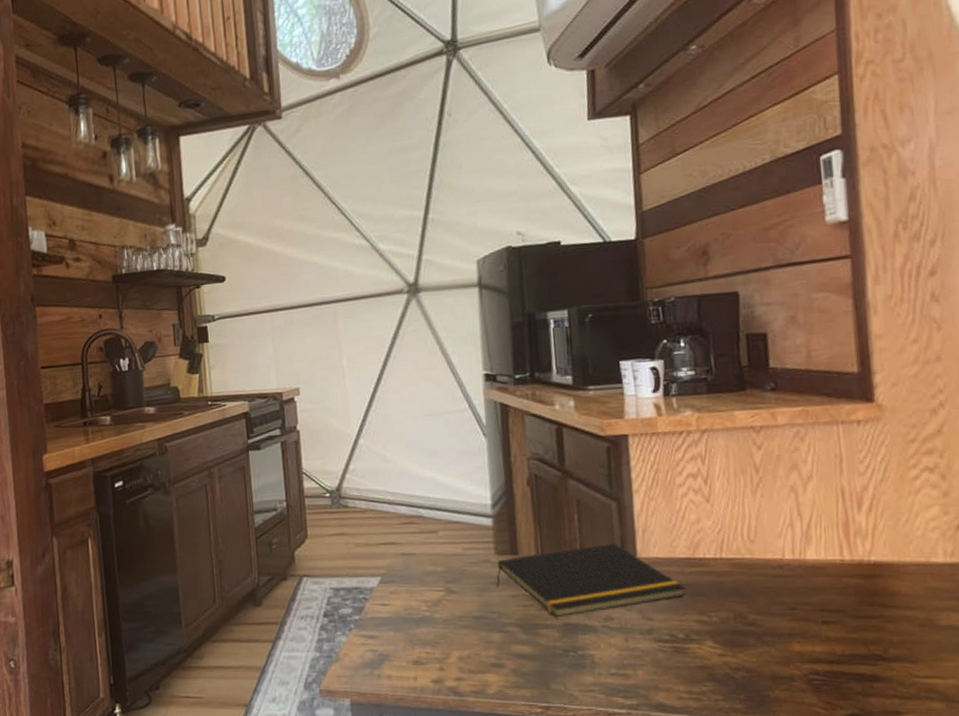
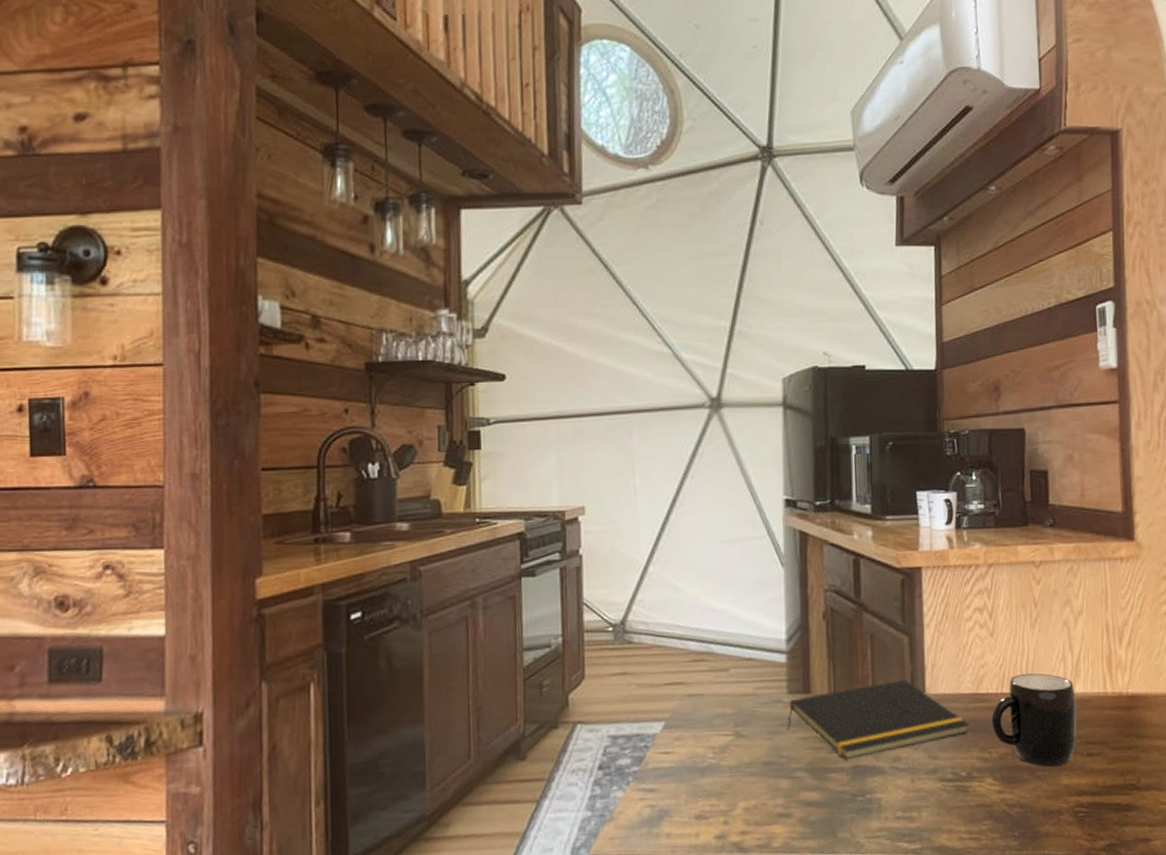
mug: none [710,539,809,633] -> present [991,673,1077,767]

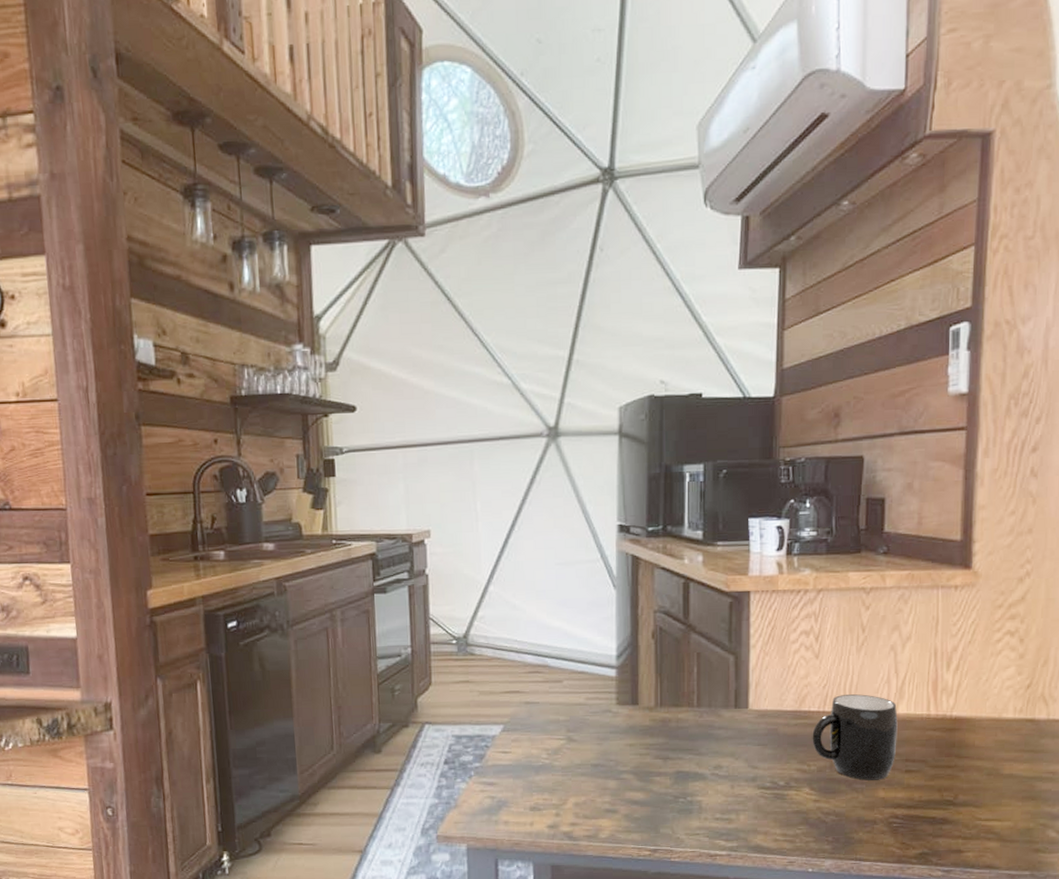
notepad: present [787,680,969,759] -> none [616,696,790,765]

